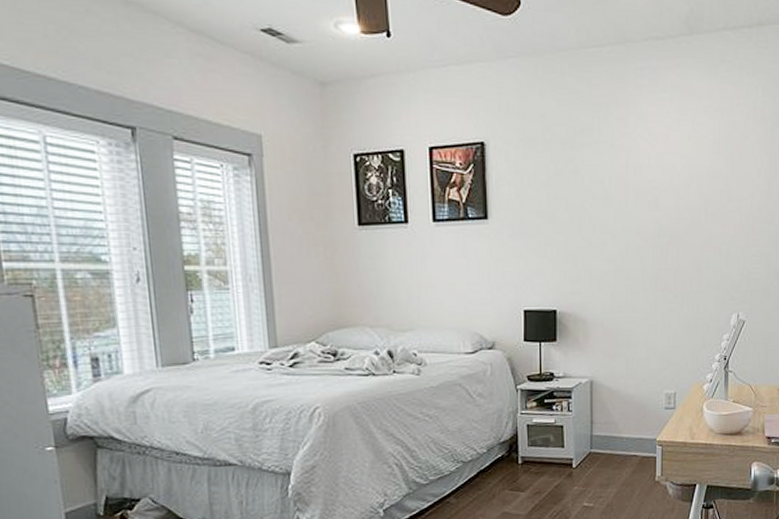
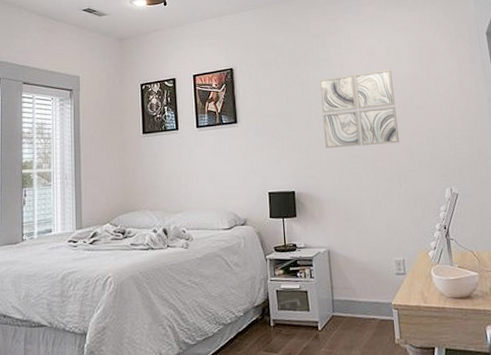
wall art: none [598,161,688,259] -> present [319,69,399,149]

